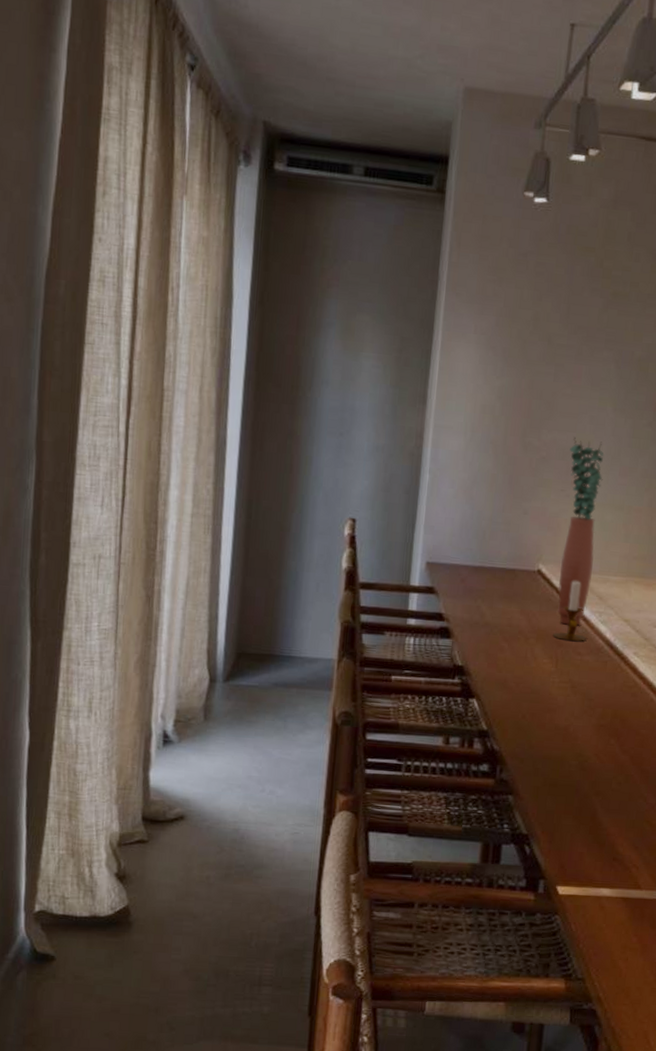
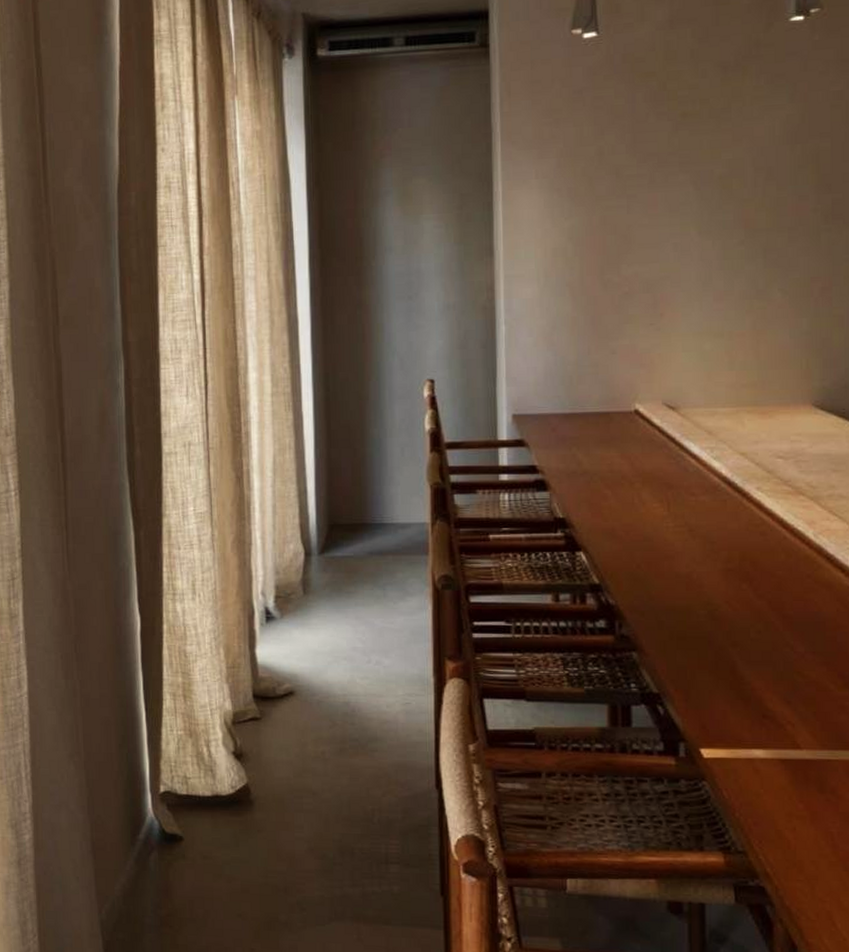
candlestick: present [553,581,587,641] -> none [660,417,700,481]
vase: present [558,436,605,626] -> none [654,267,696,465]

